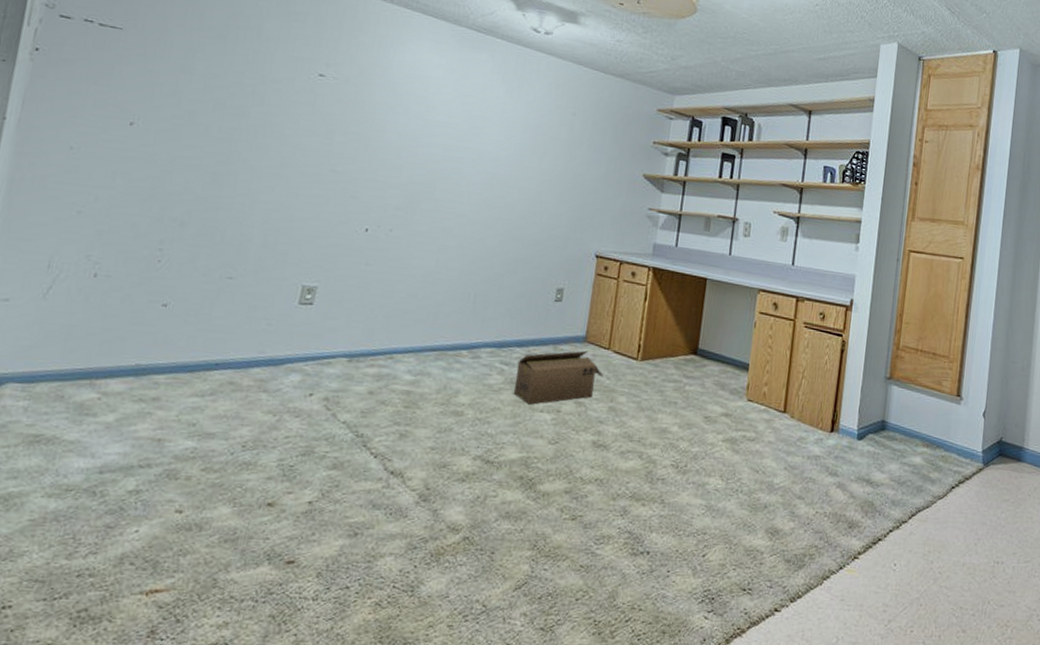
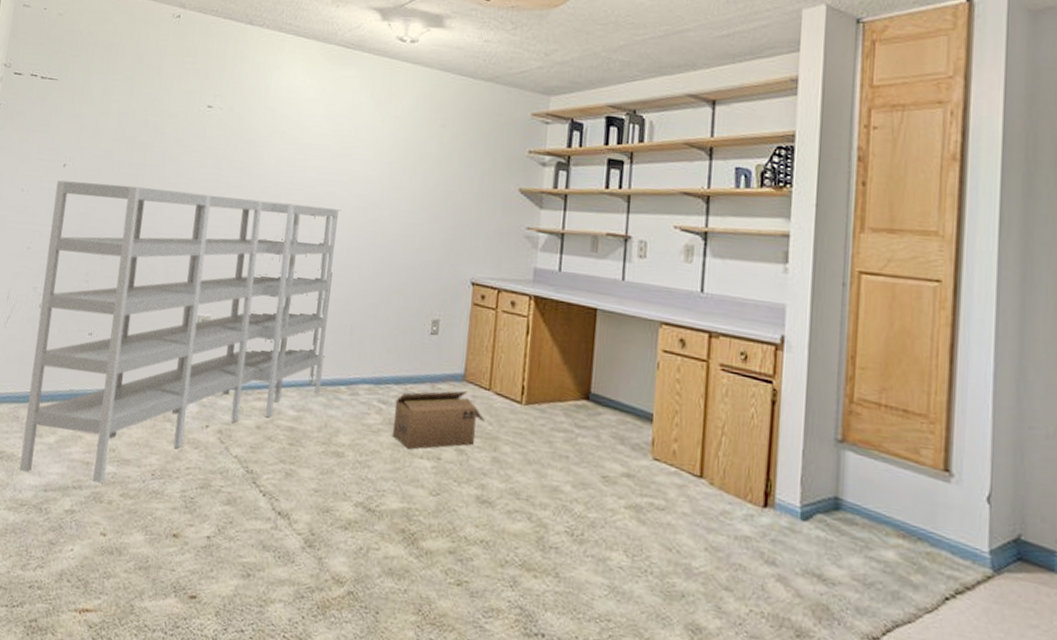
shelving unit: none [63,139,468,461] -> present [19,180,341,484]

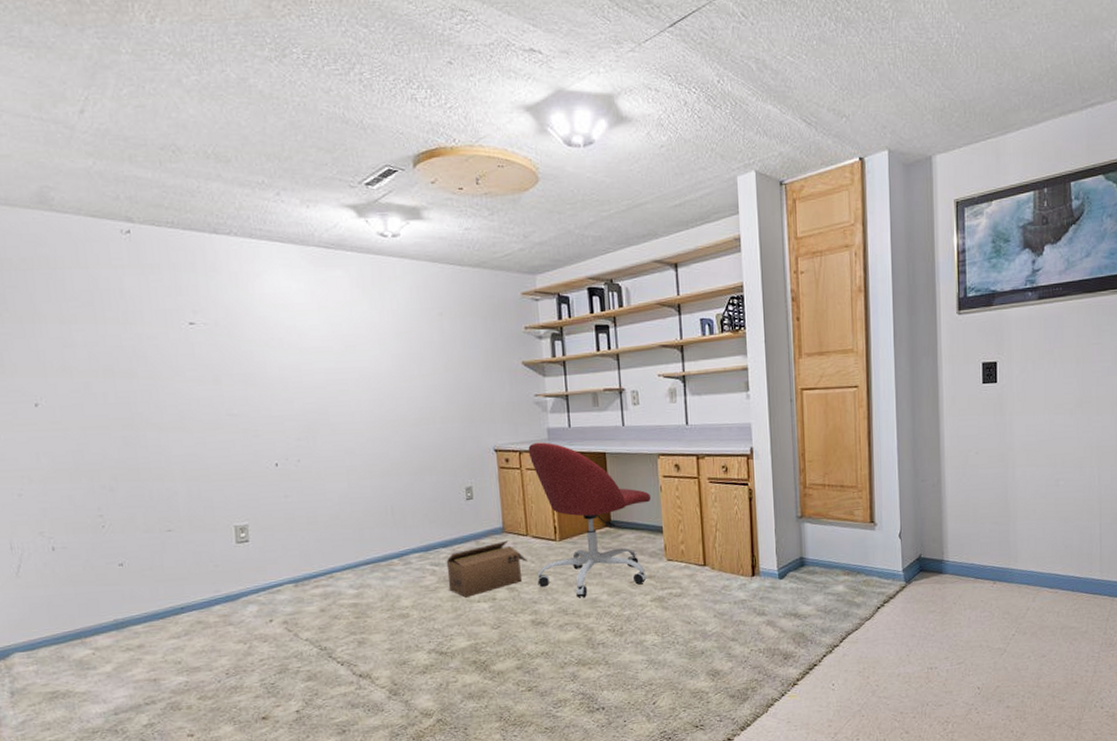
shelving unit: present [19,180,341,484] -> none [33,405,375,704]
office chair: none [491,282,644,483] -> present [528,442,651,597]

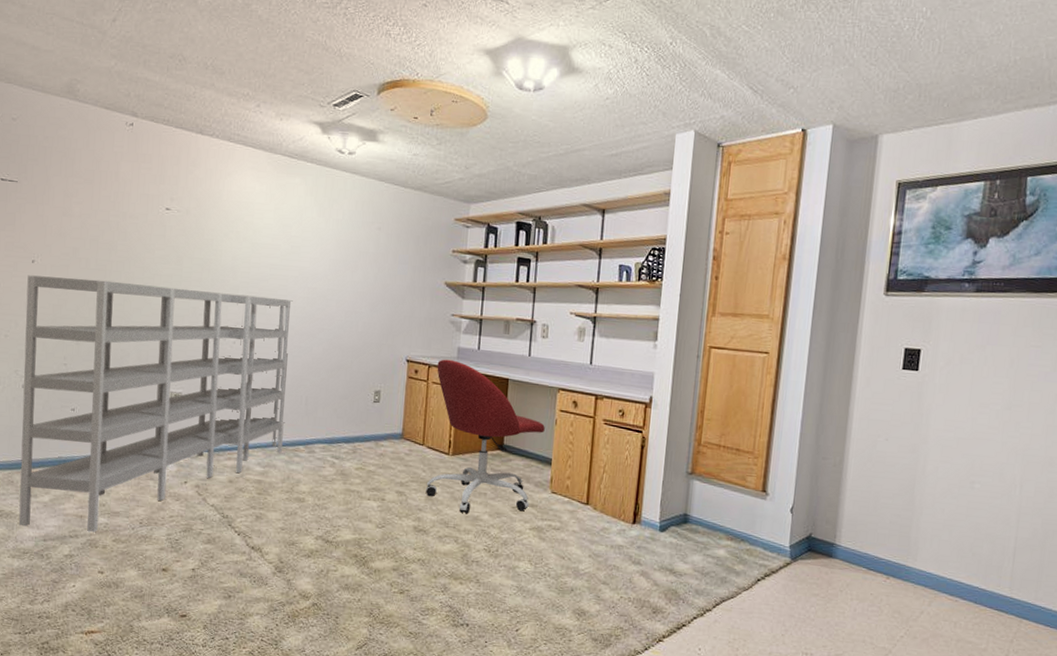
shelving unit: none [33,405,375,704] -> present [18,275,293,533]
cardboard box: present [446,540,528,598] -> none [344,446,420,494]

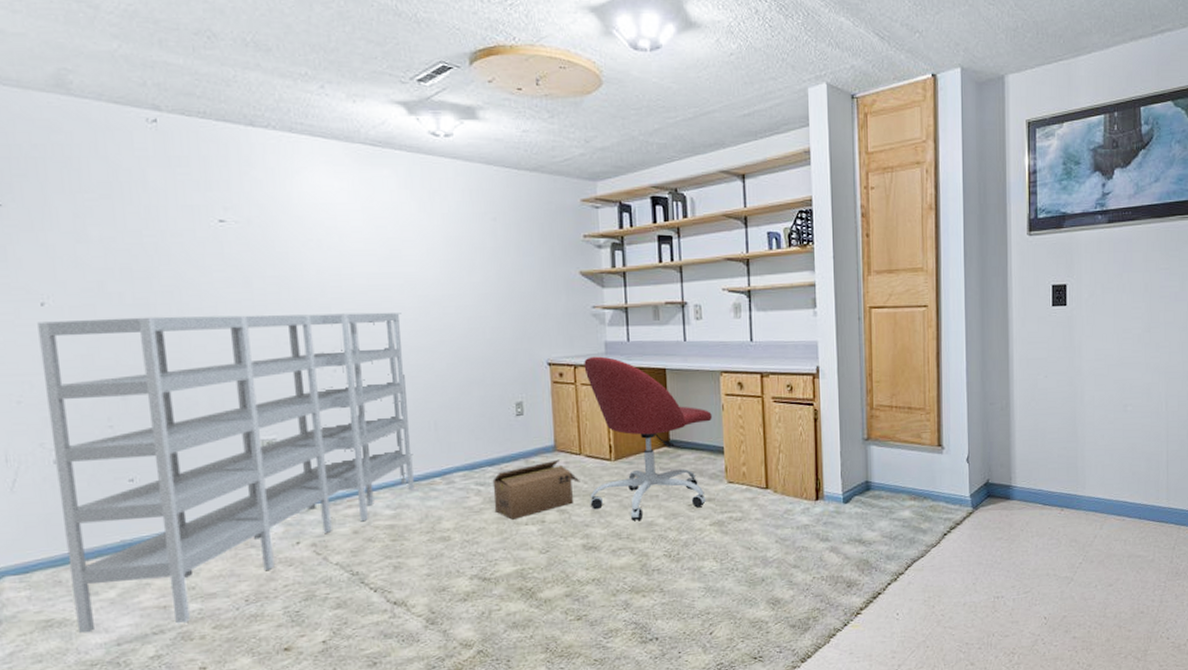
cardboard box: none [344,446,420,494] -> present [492,459,580,520]

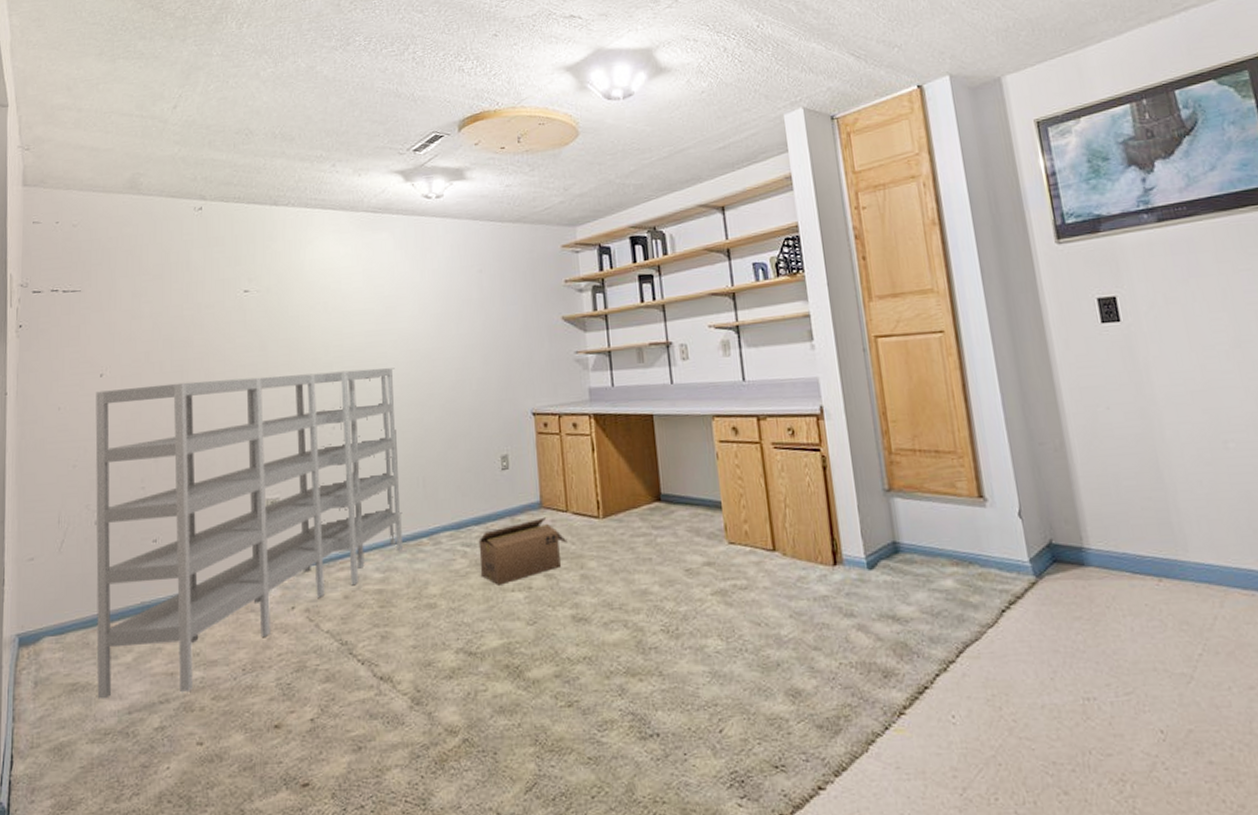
office chair: present [584,356,712,521] -> none [568,403,706,588]

